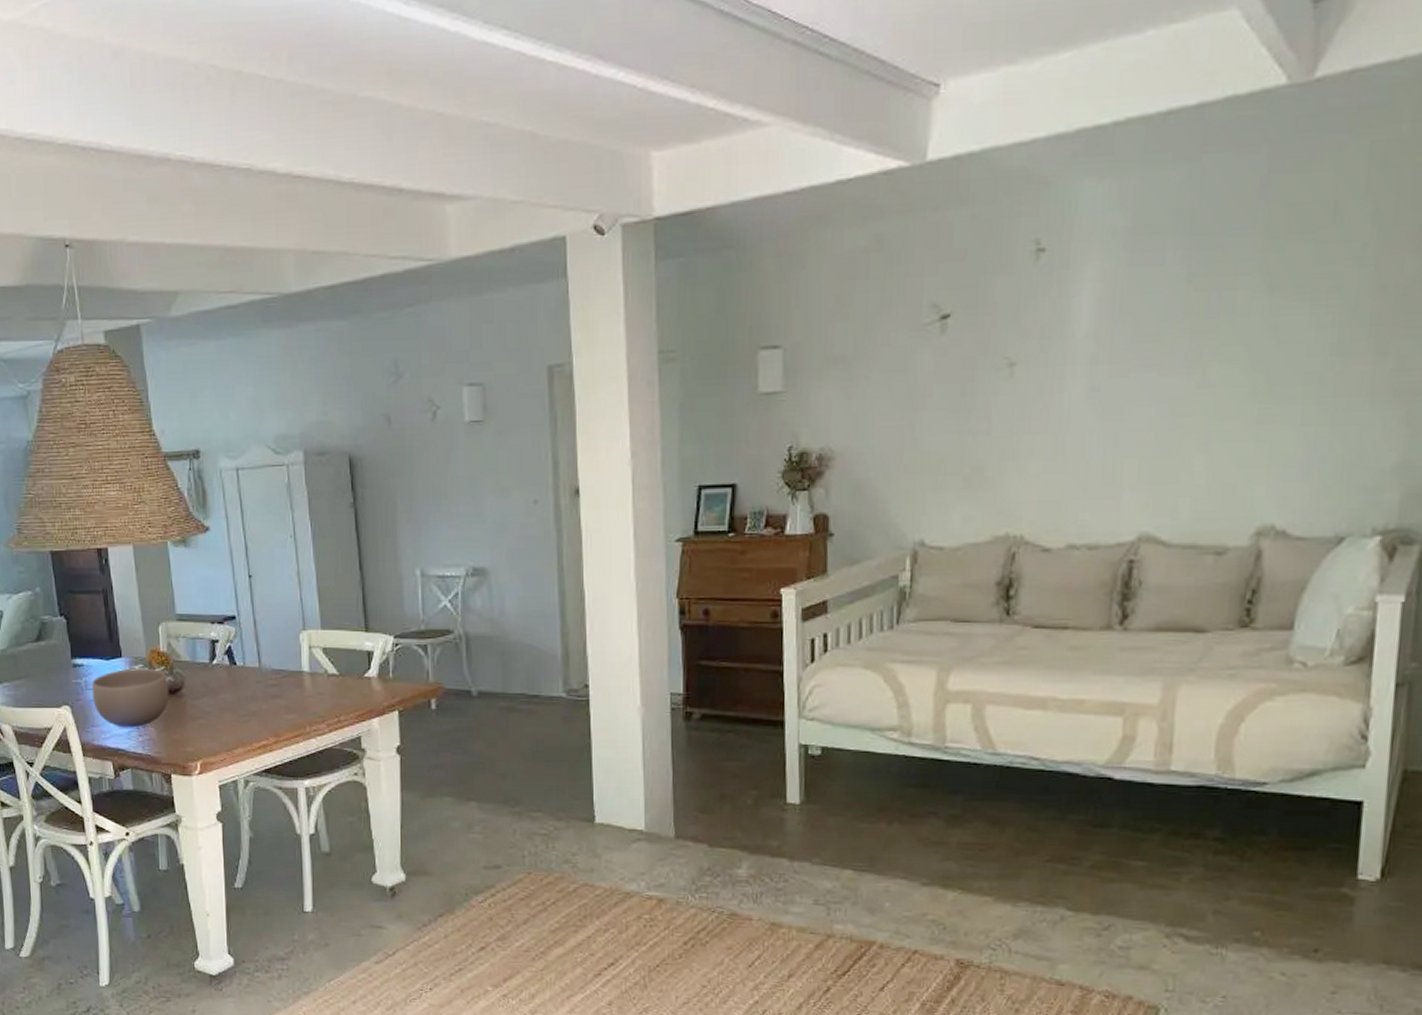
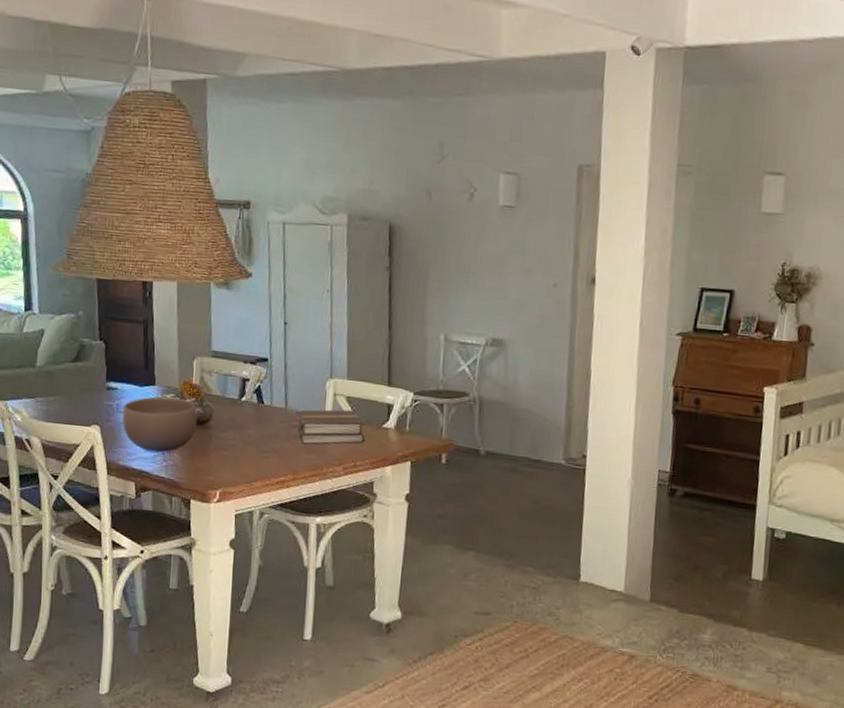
book: none [274,662,346,704] -> present [297,409,365,445]

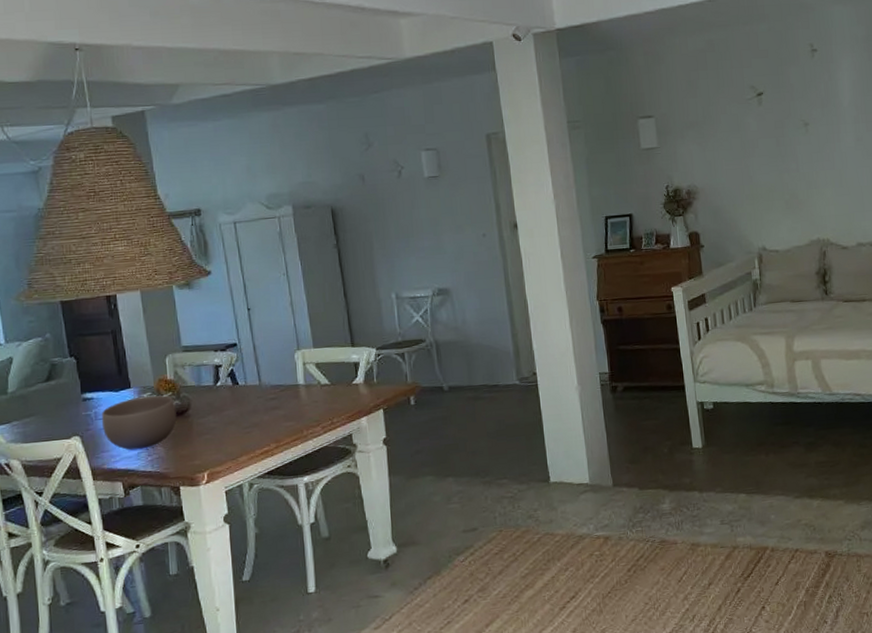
book: present [297,409,365,445] -> none [273,374,338,414]

